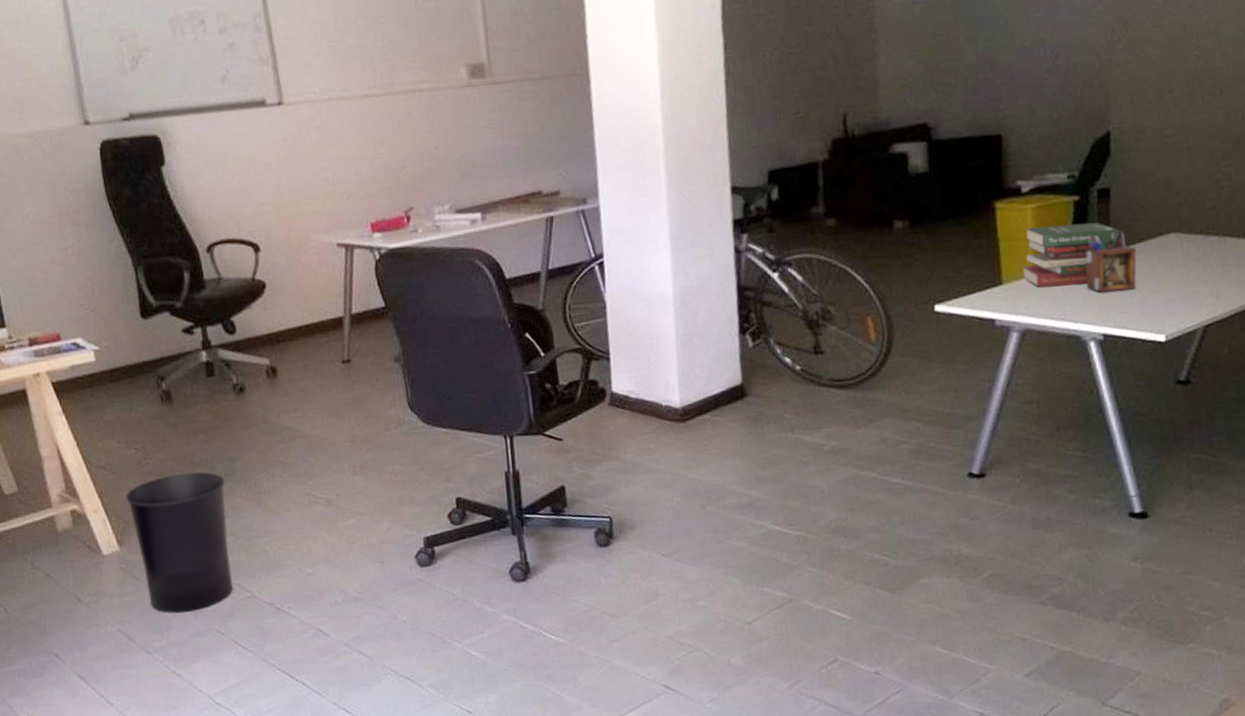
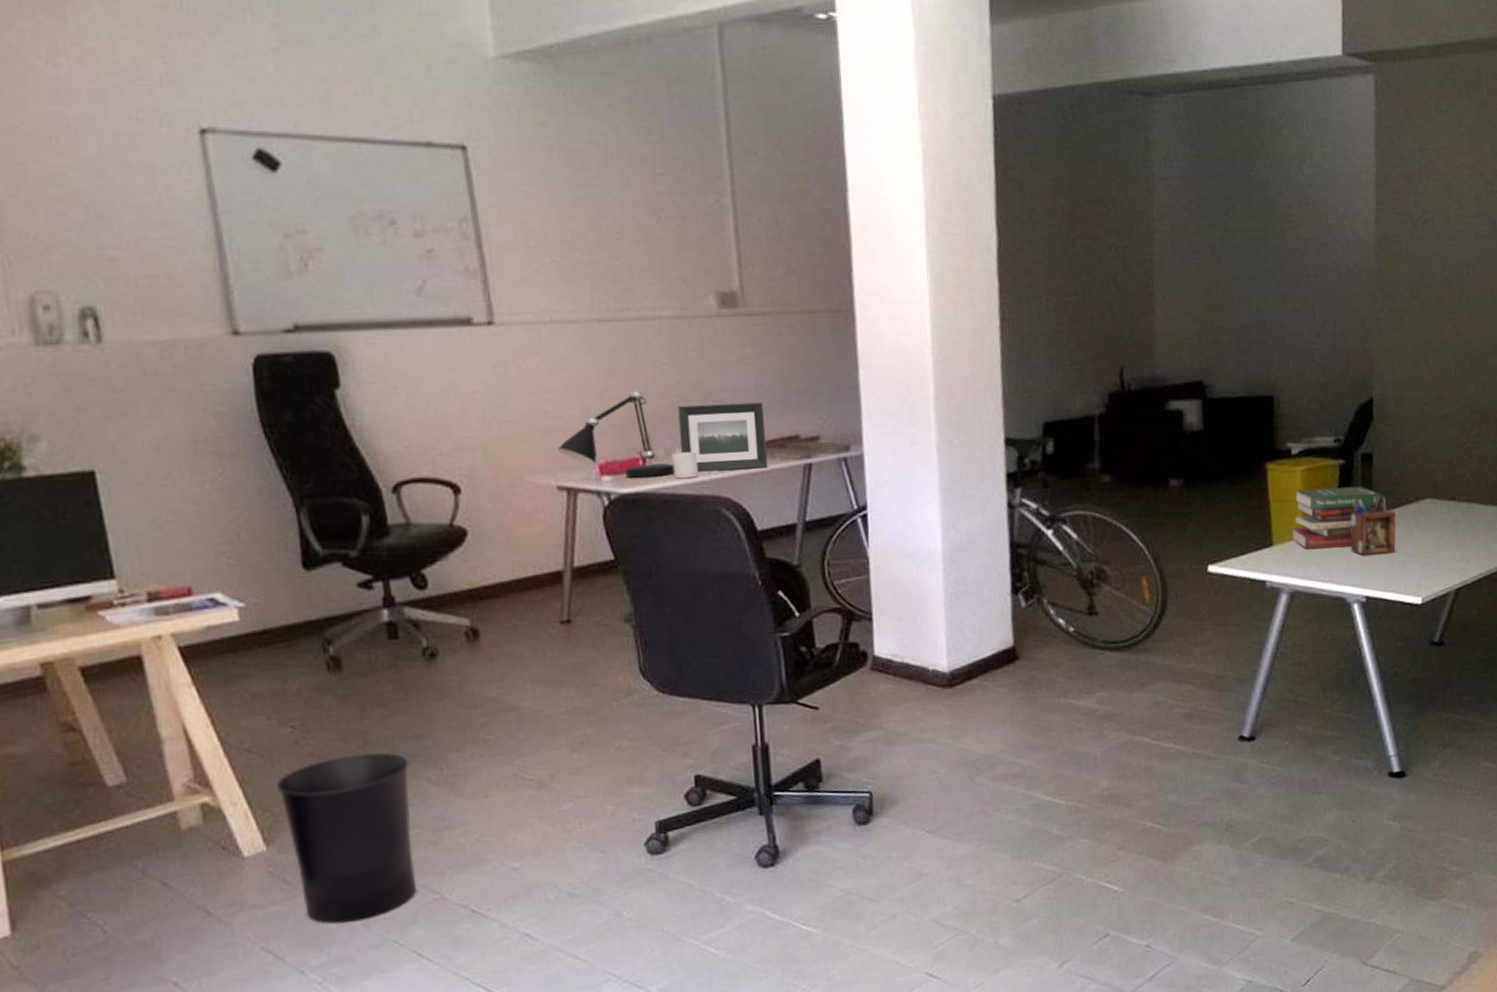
desk lamp: none [337,157,434,235] -> present [558,391,675,478]
mug: none [431,209,455,234] -> present [672,452,699,479]
picture frame: none [436,162,514,228] -> present [678,402,767,472]

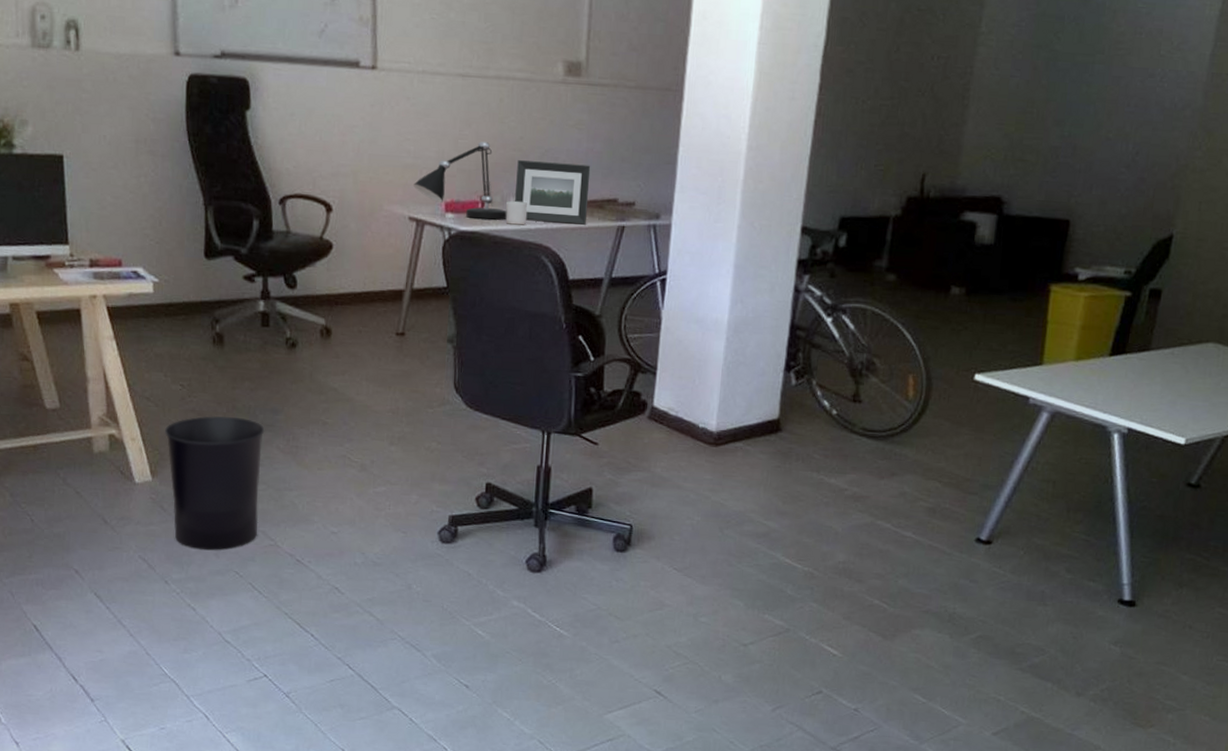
books: present [1291,486,1379,549] -> none [1062,315,1161,378]
desk organizer: present [1350,494,1397,555] -> none [1122,331,1175,391]

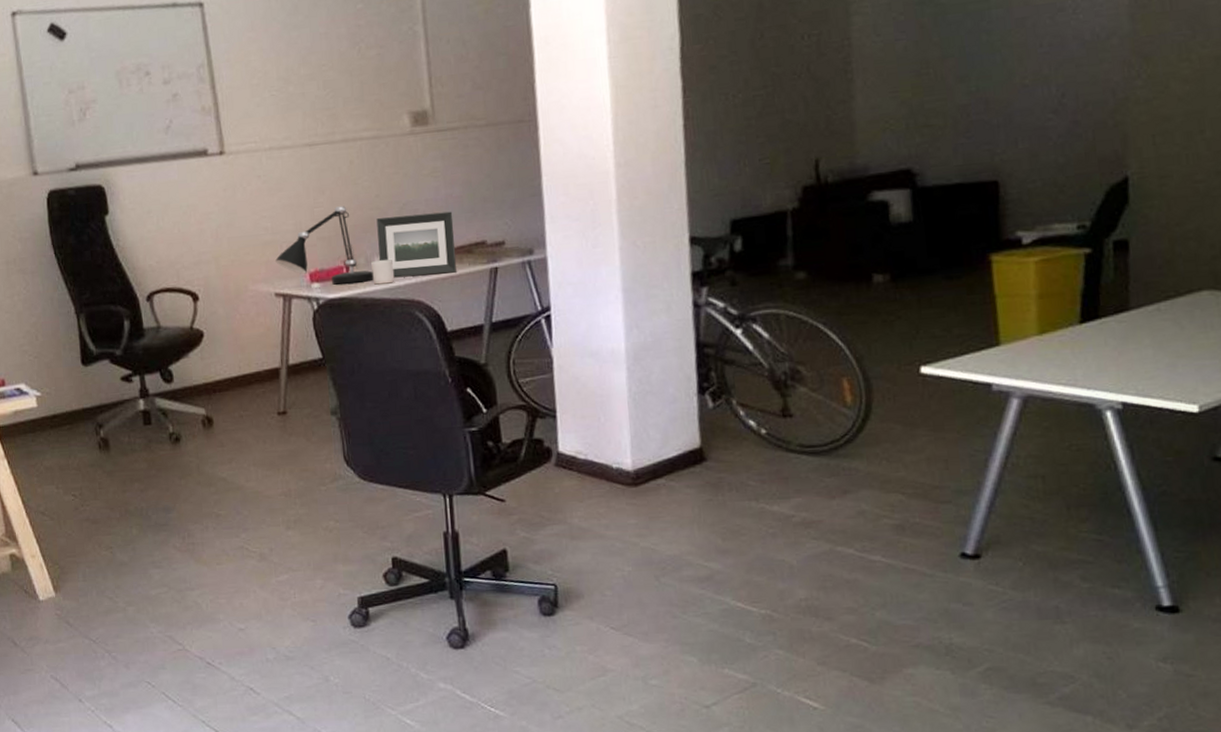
waste bin: present [164,415,265,550] -> none [61,520,165,662]

